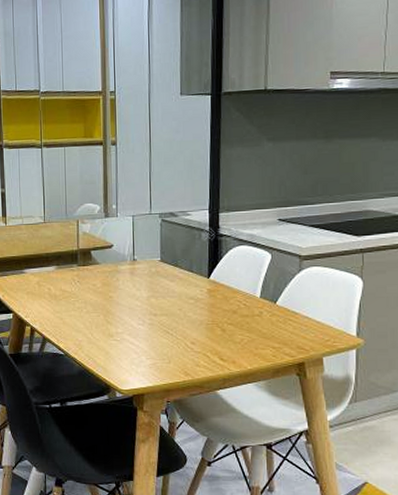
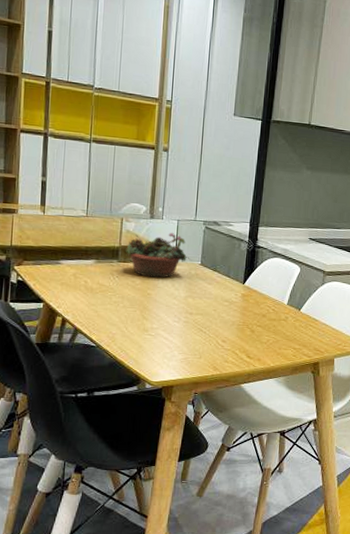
succulent planter: none [83,230,151,279] -> present [125,233,192,278]

